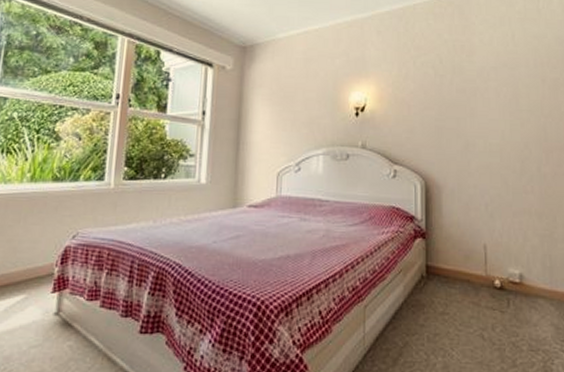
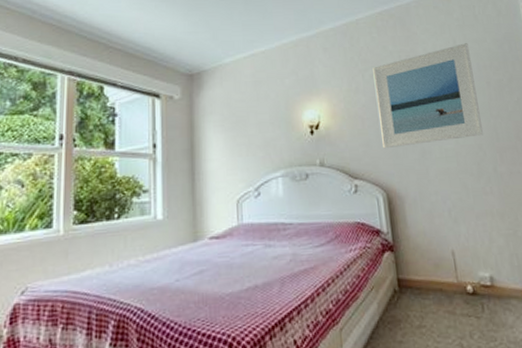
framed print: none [425,37,531,138] -> present [372,43,483,149]

